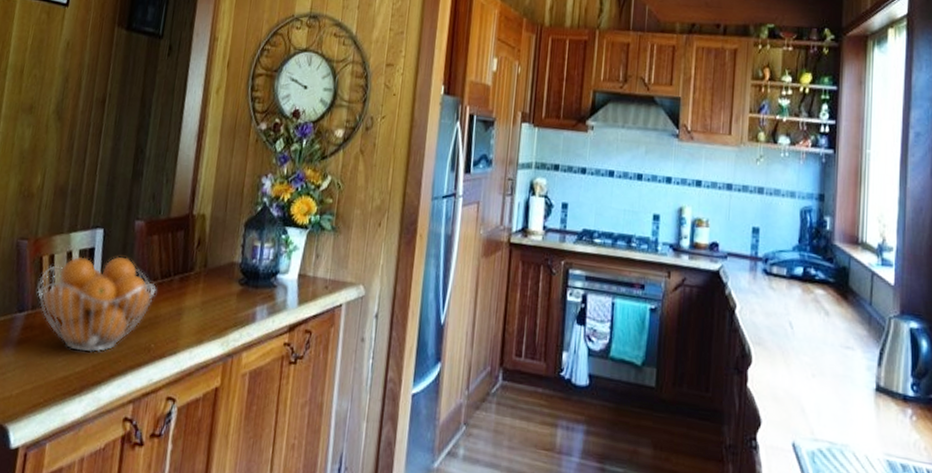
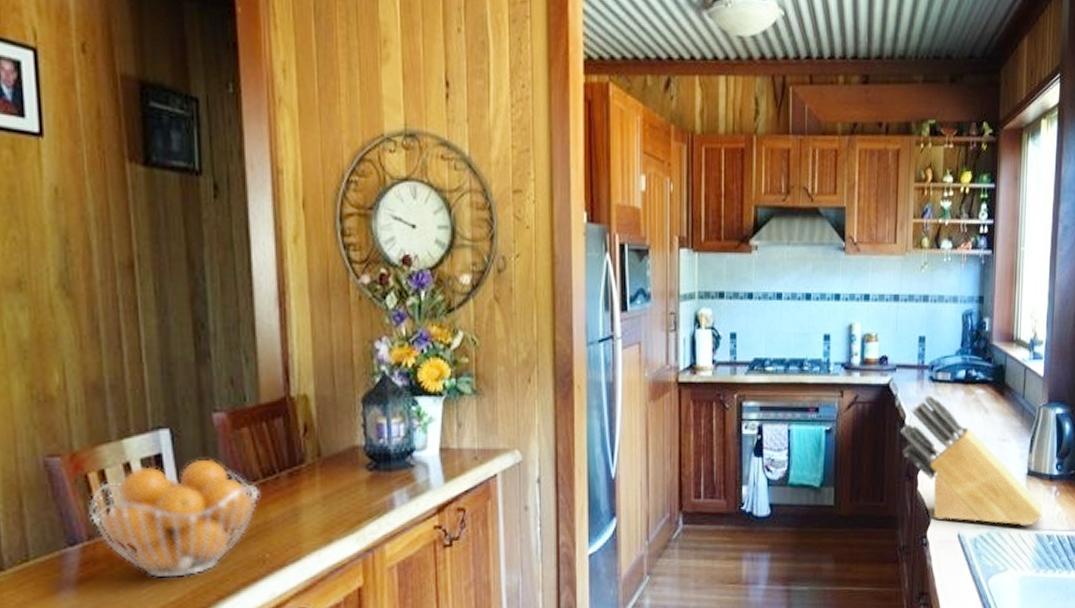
knife block: none [728,287,896,450] -> present [899,394,1043,527]

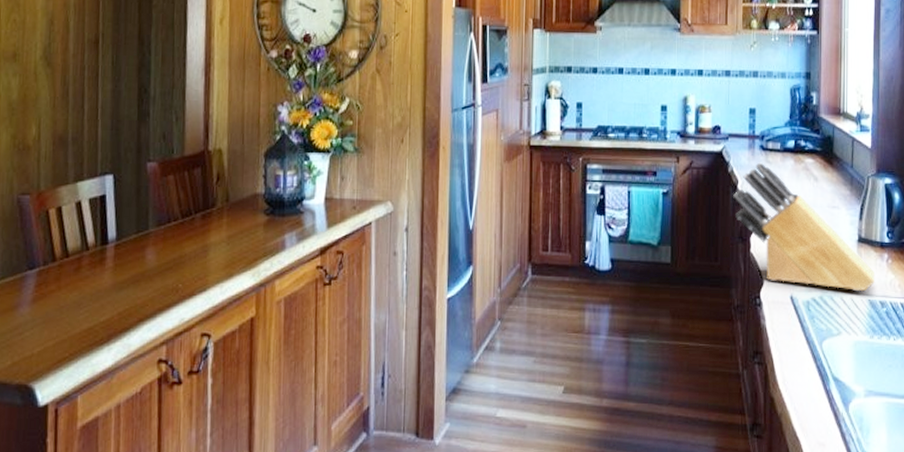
fruit basket: present [89,459,259,578] -> none [47,200,178,301]

